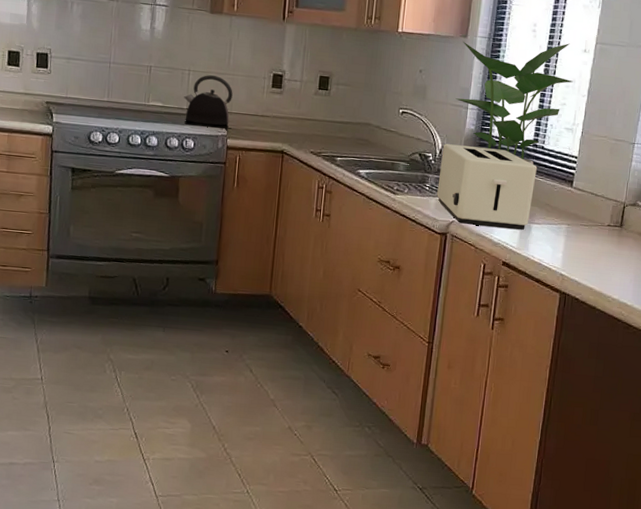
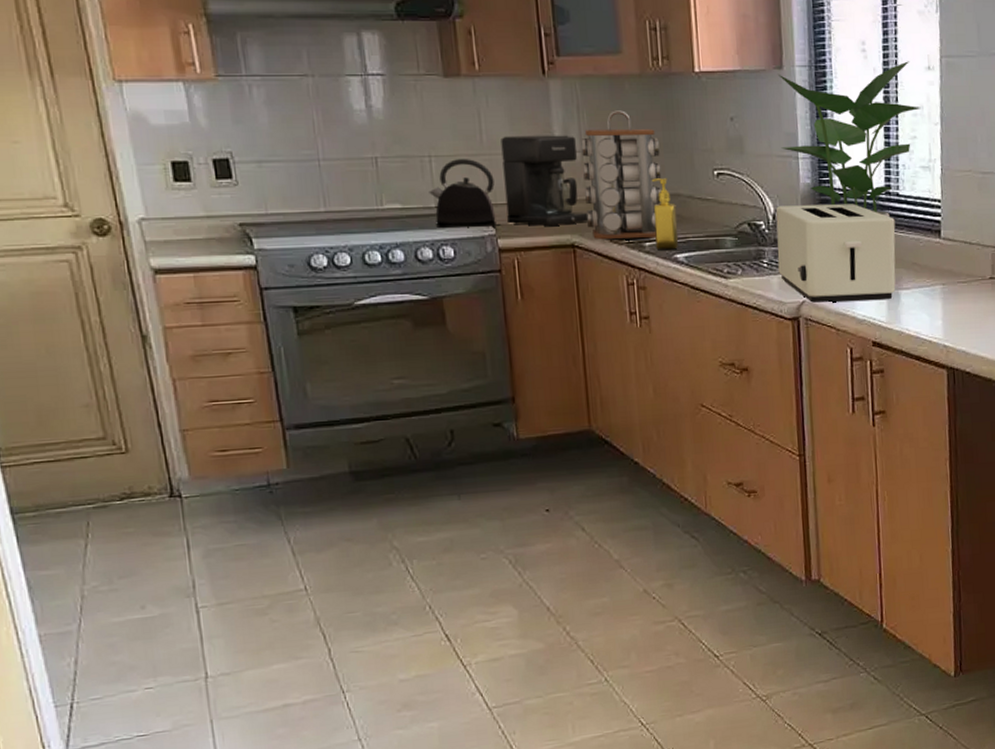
coffee maker: none [236,62,299,136] -> present [501,135,589,227]
spice rack: none [296,53,361,155] -> present [581,110,662,241]
soap dispenser: none [345,109,366,166] -> present [651,178,679,250]

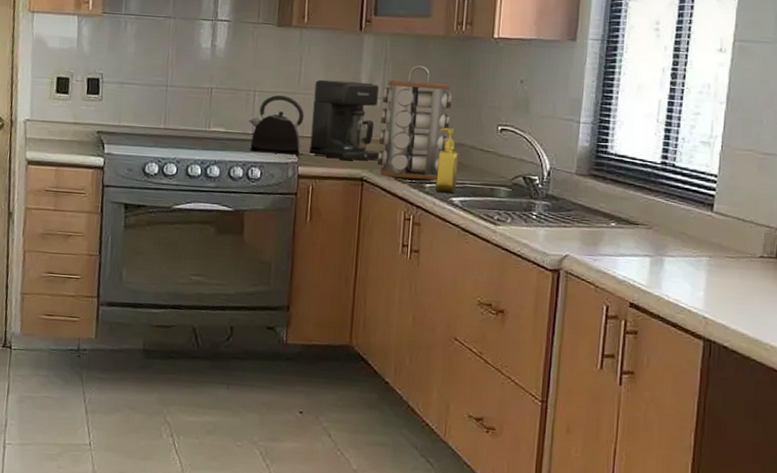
toaster: present [776,204,896,303] -> none [546,164,668,265]
potted plant: present [778,61,921,217] -> none [565,42,708,186]

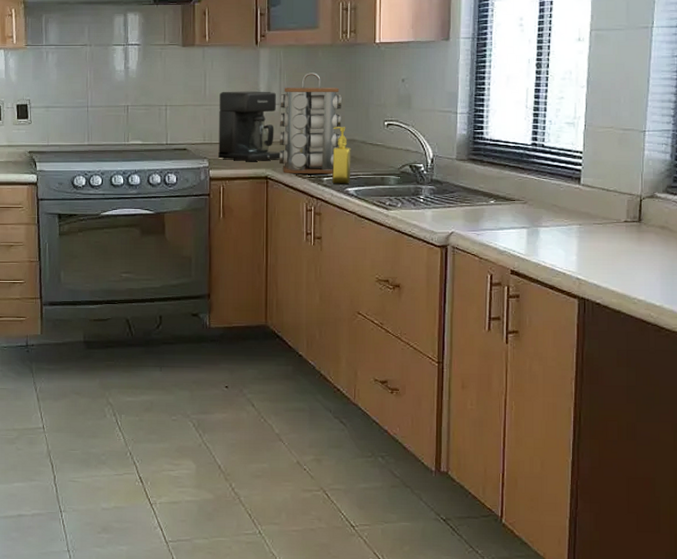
kettle: present [249,95,304,160] -> none [163,108,213,164]

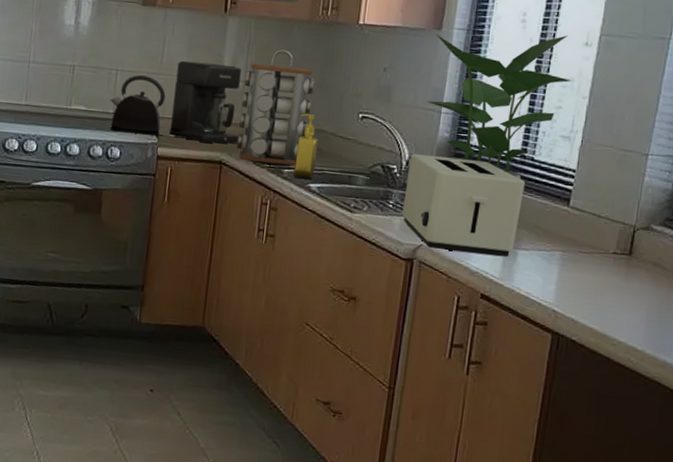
kettle: none [163,108,213,164] -> present [109,75,166,141]
toaster: none [432,152,539,236] -> present [402,154,526,258]
potted plant: none [443,34,570,165] -> present [426,33,572,179]

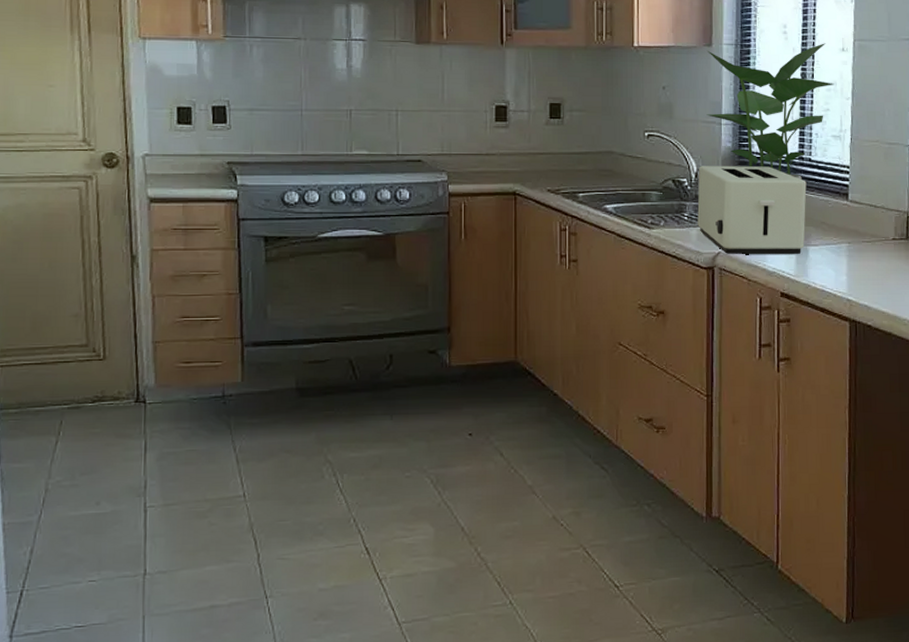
kettle: present [109,75,166,141] -> none [393,114,453,178]
coffee maker: present [168,60,242,144] -> none [458,95,531,176]
spice rack: present [237,49,315,167] -> none [529,77,598,191]
soap dispenser: present [293,113,319,179] -> none [588,137,609,201]

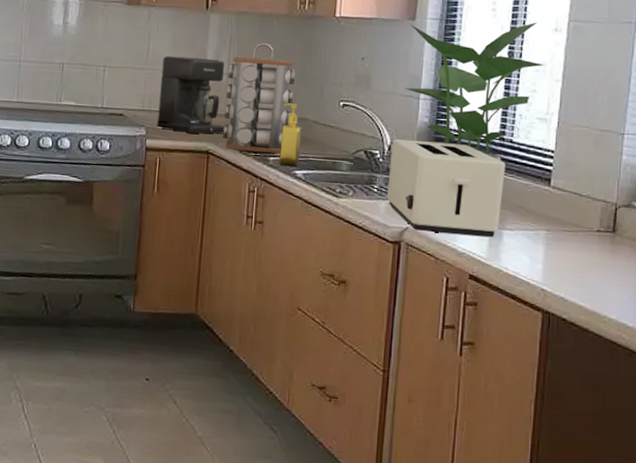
coffee maker: none [458,95,531,176] -> present [156,55,225,134]
spice rack: none [529,77,598,191] -> present [223,43,295,155]
soap dispenser: none [588,137,609,201] -> present [279,103,302,166]

